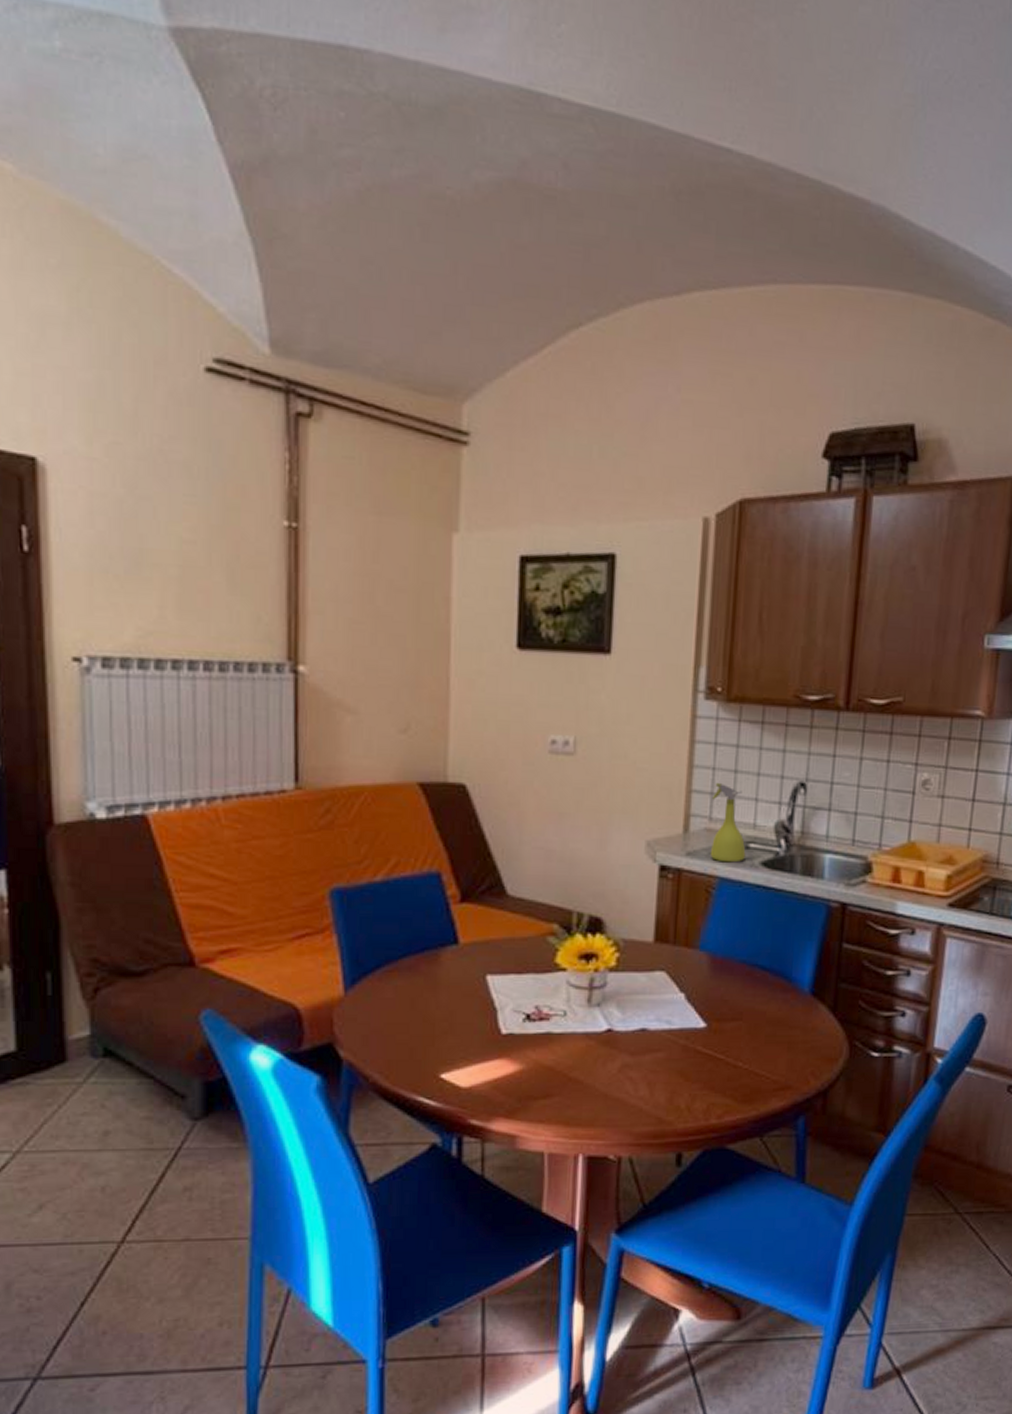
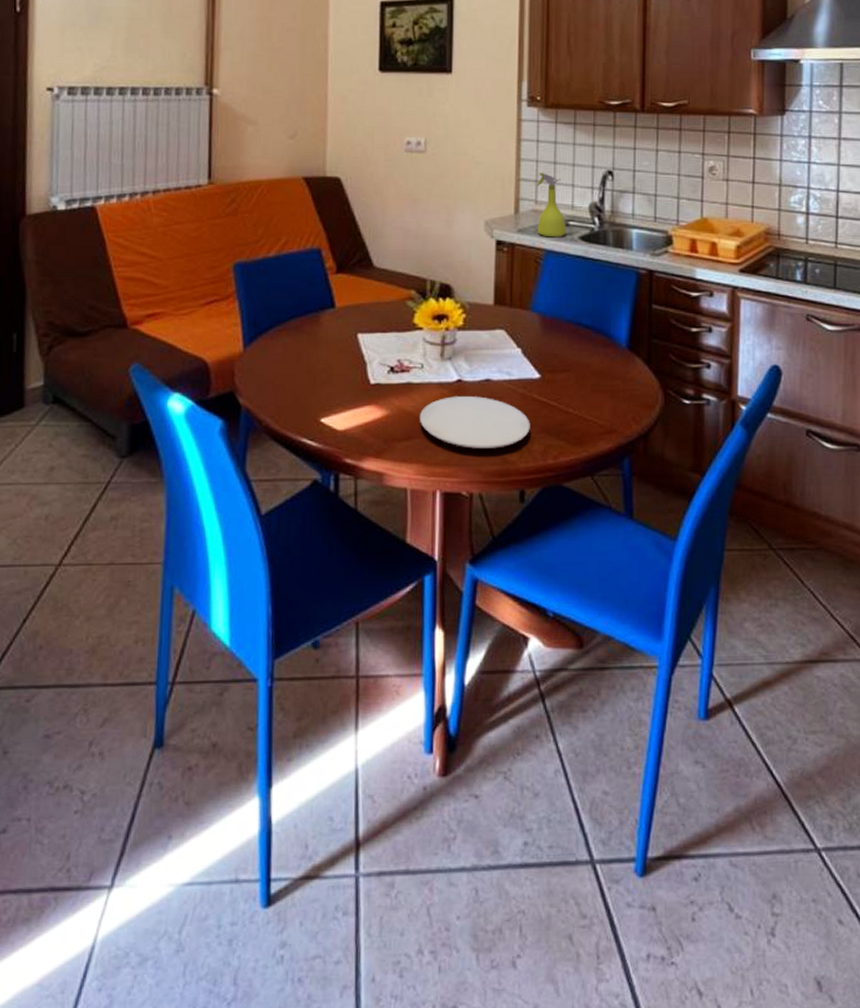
plate: none [559,1048,692,1109] -> present [419,396,530,450]

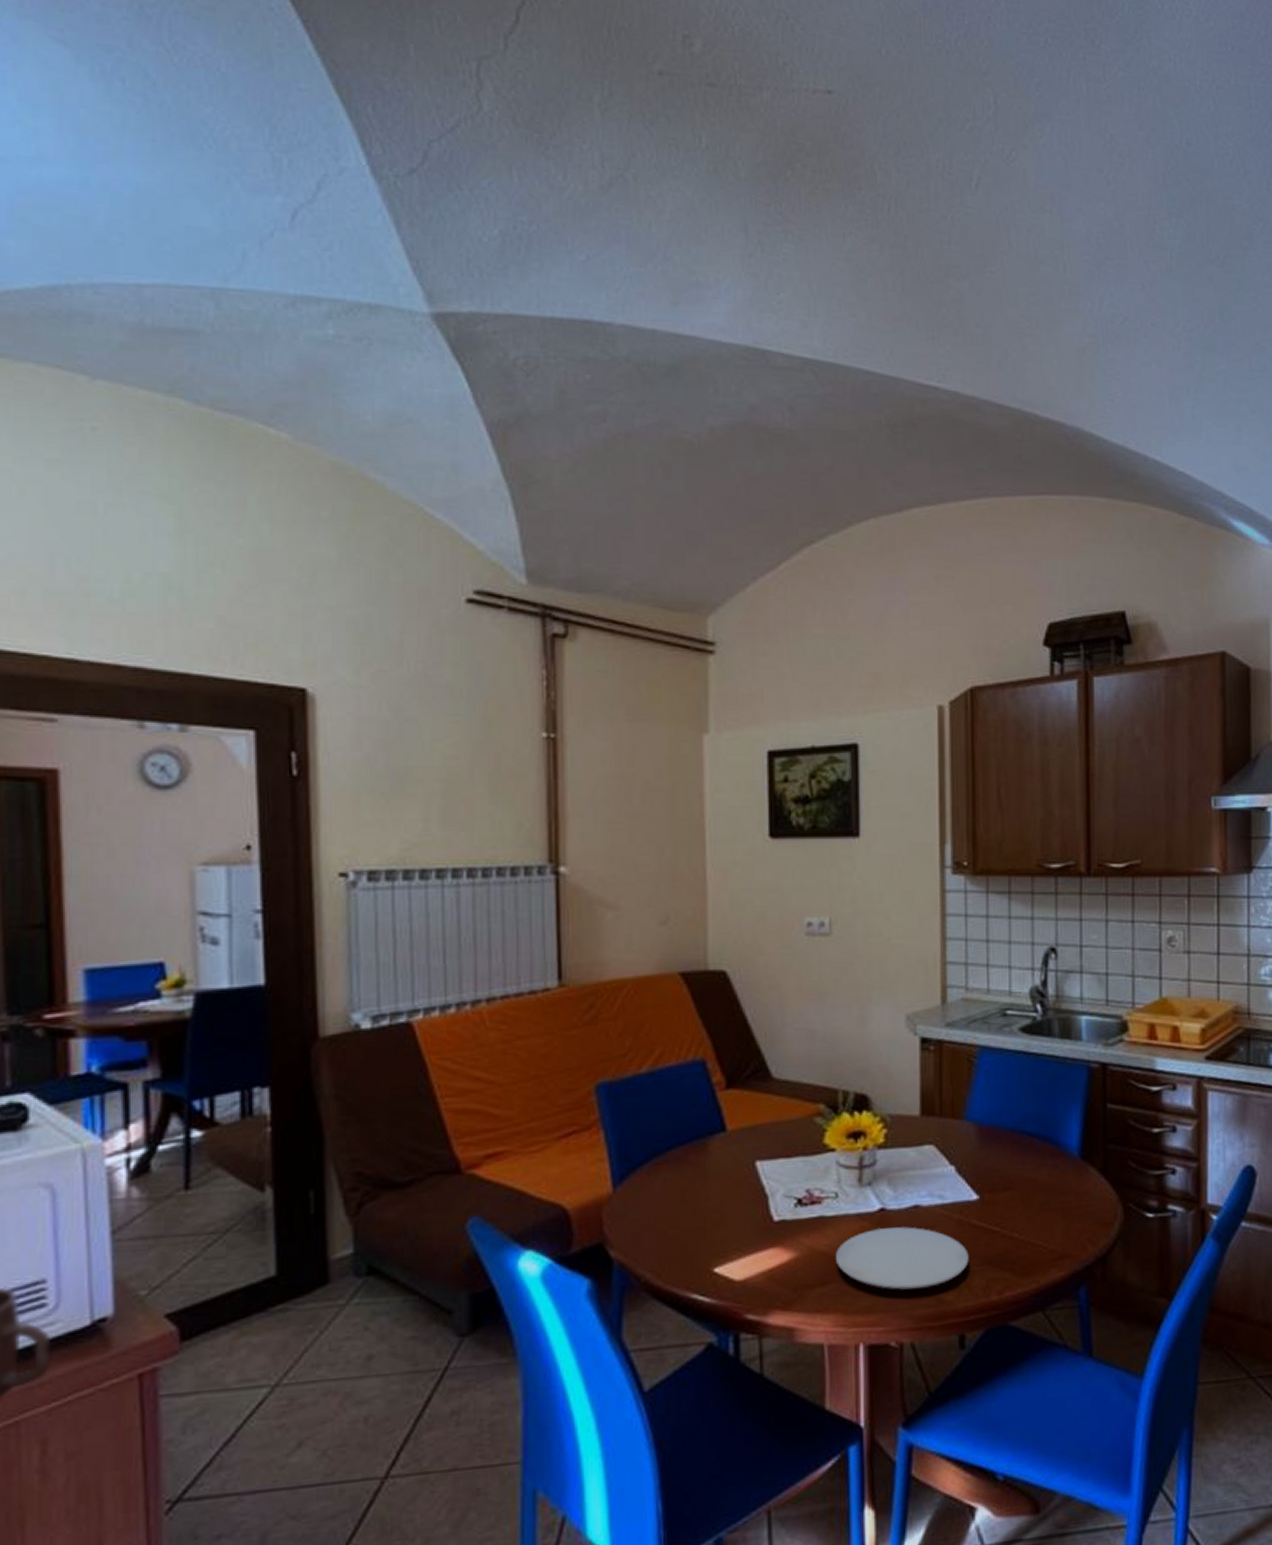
spray bottle: present [536,172,566,238] -> none [966,952,1004,1031]

